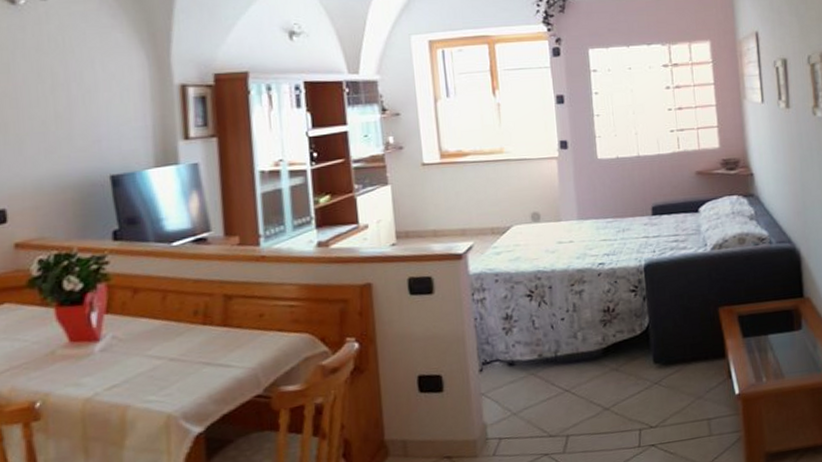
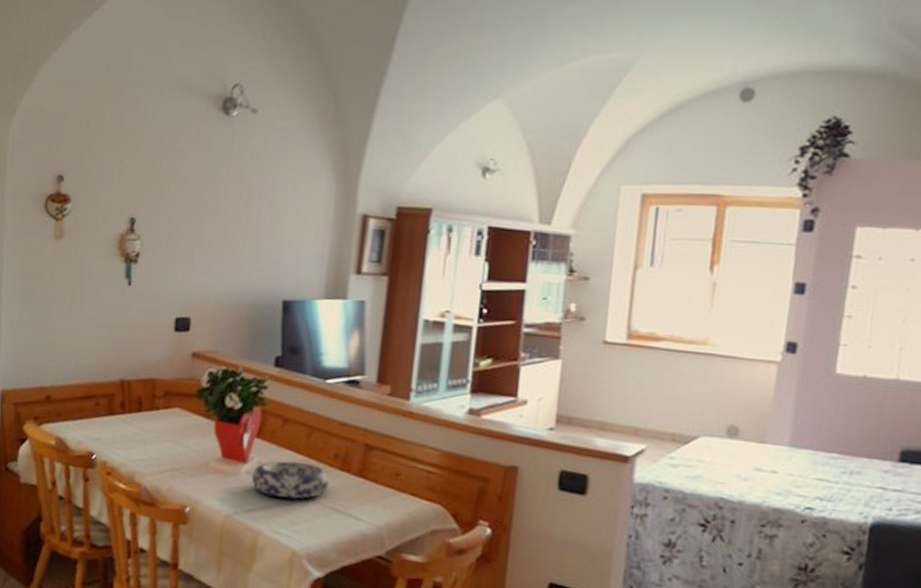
decorative bowl: none [107,326,194,368] -> present [251,461,330,499]

